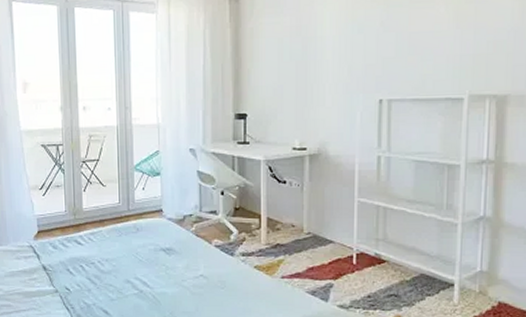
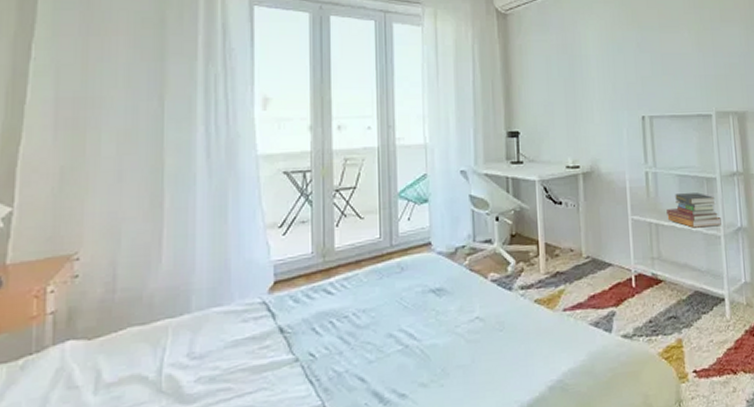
books: none [398,179,461,214] -> present [667,192,722,228]

